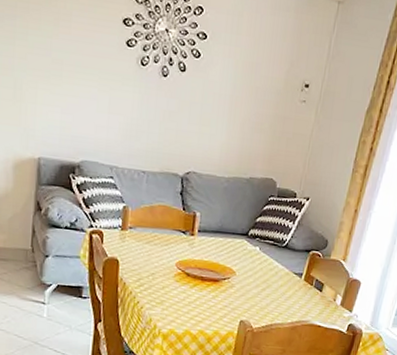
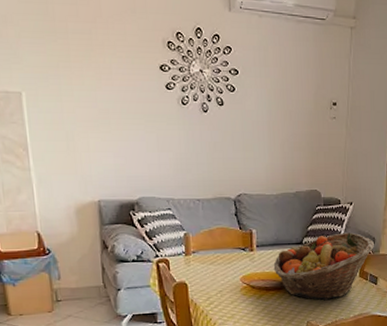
fruit basket: none [213,229,327,301] -> present [273,232,375,301]

